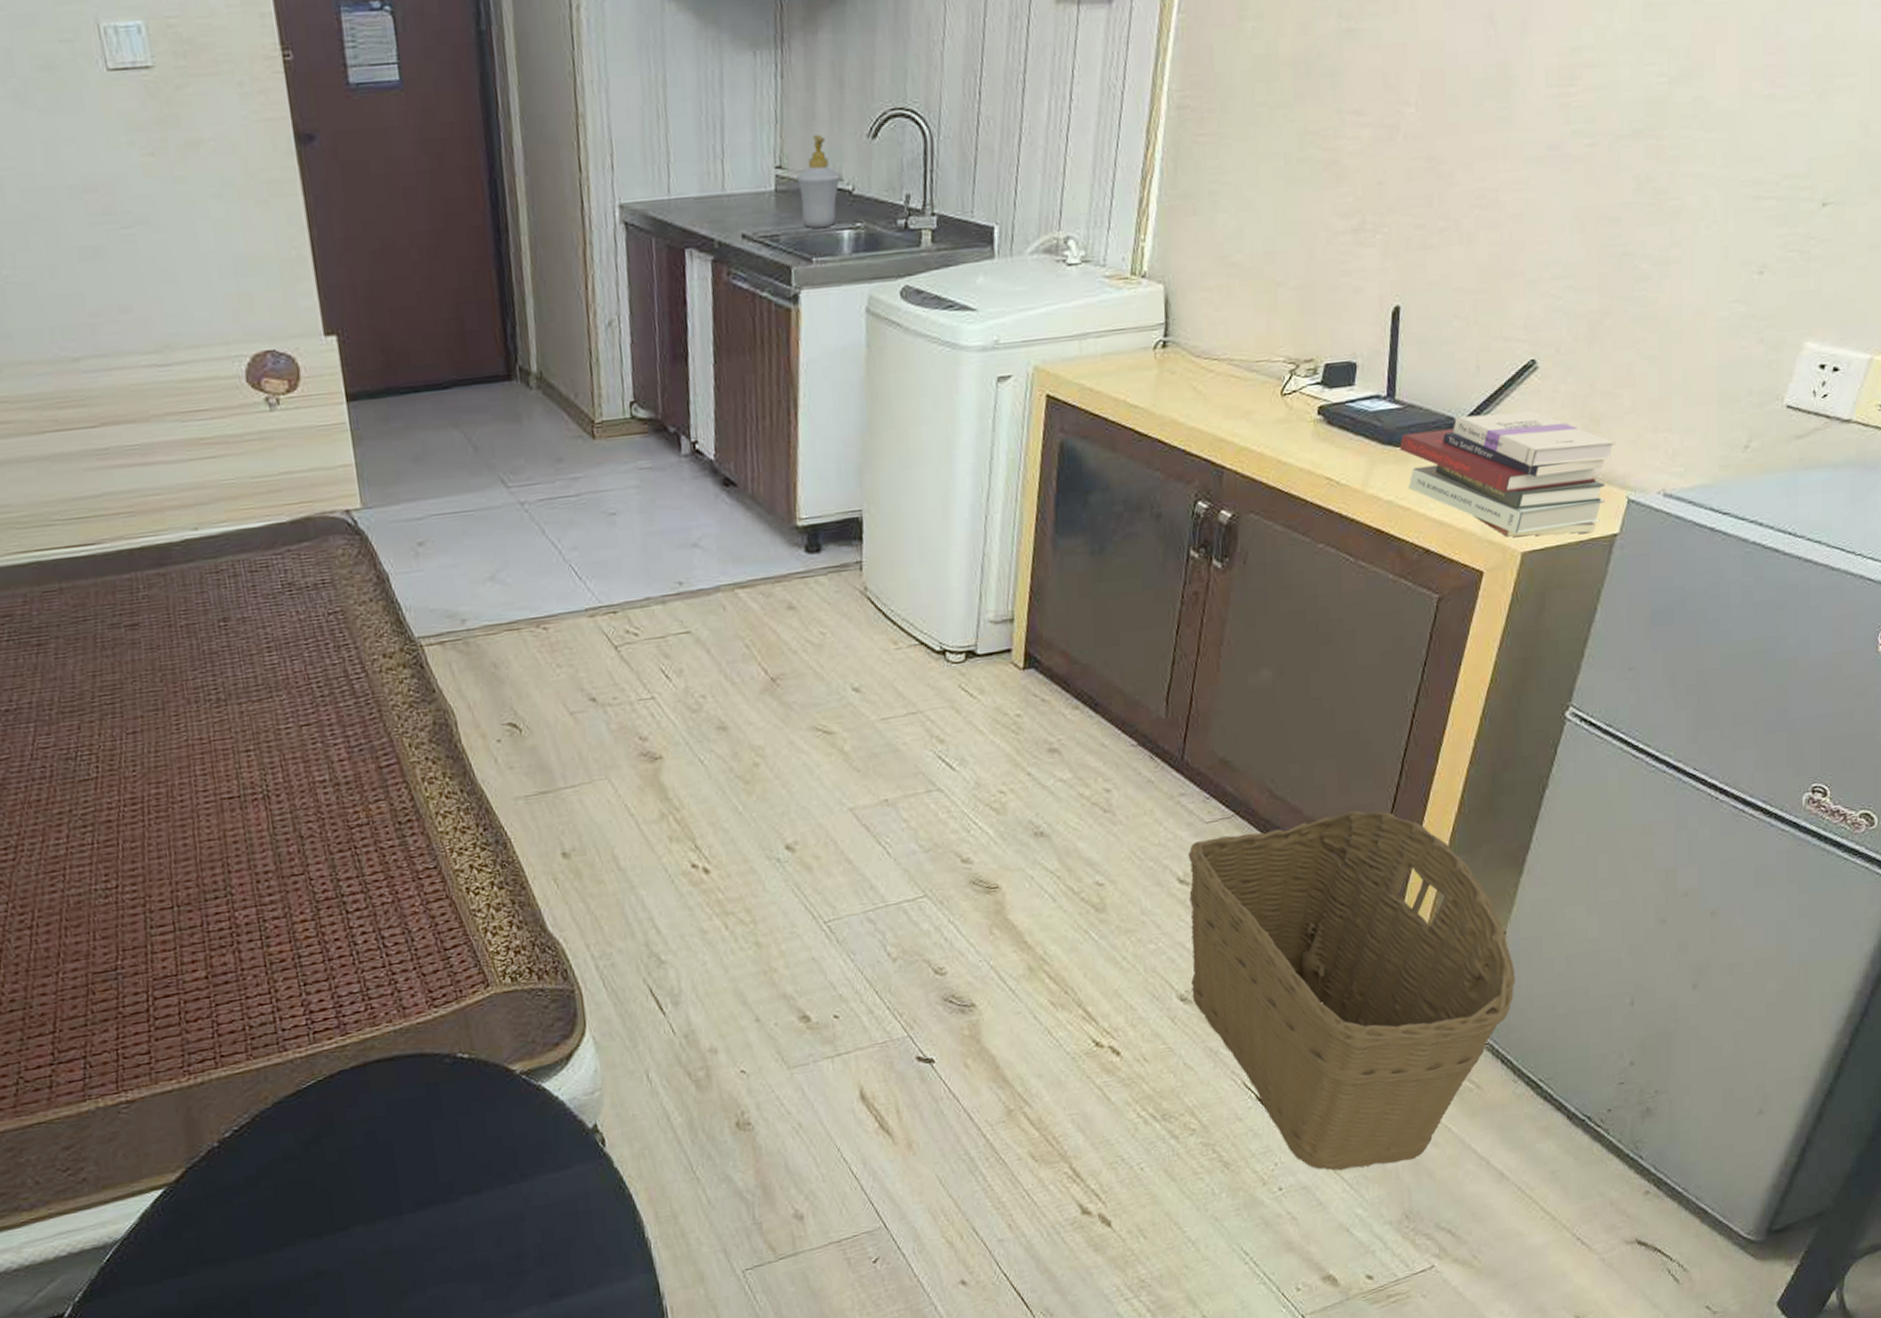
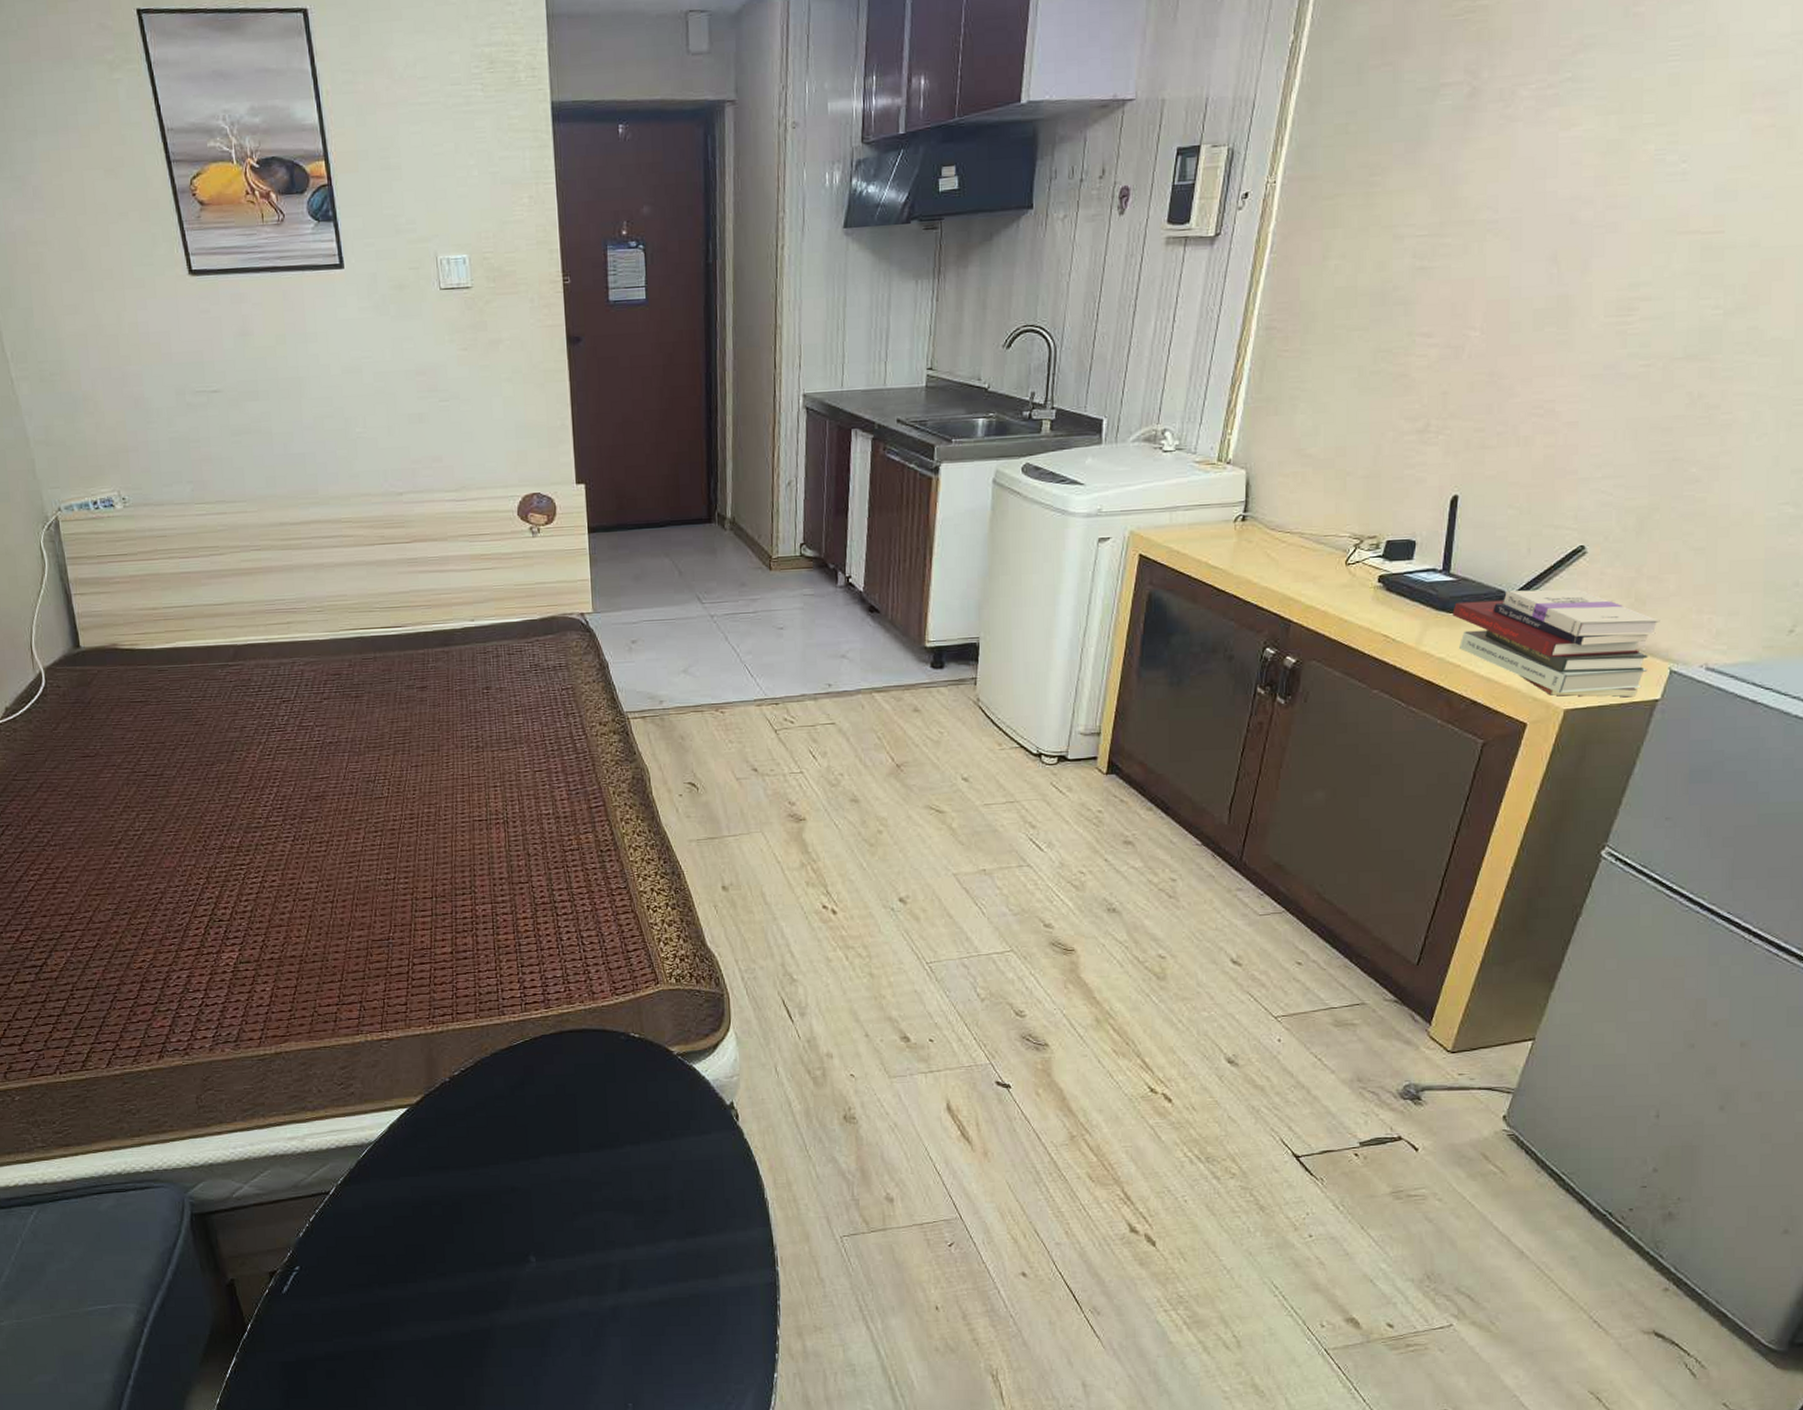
soap bottle: present [797,134,842,229] -> none [944,344,980,417]
wicker basket: present [1188,810,1515,1171] -> none [1239,917,1542,1228]

